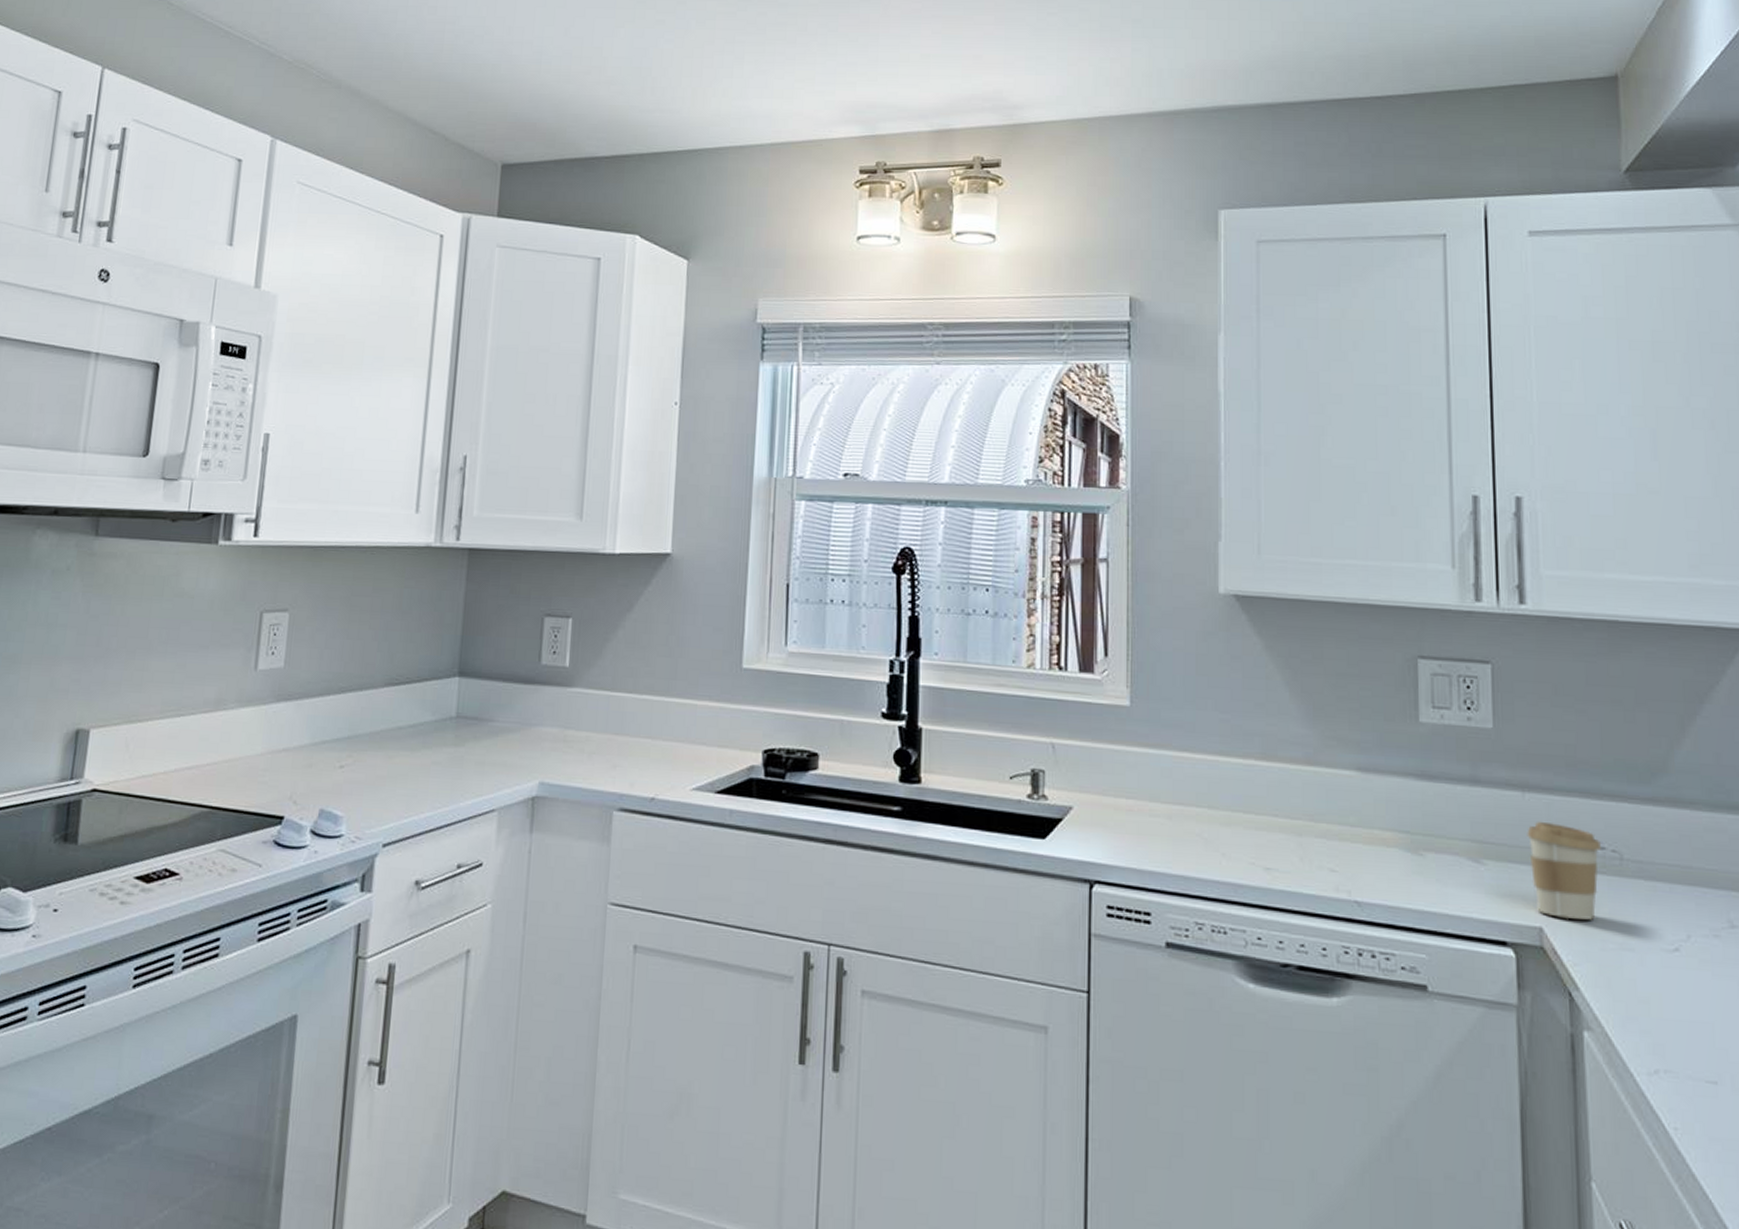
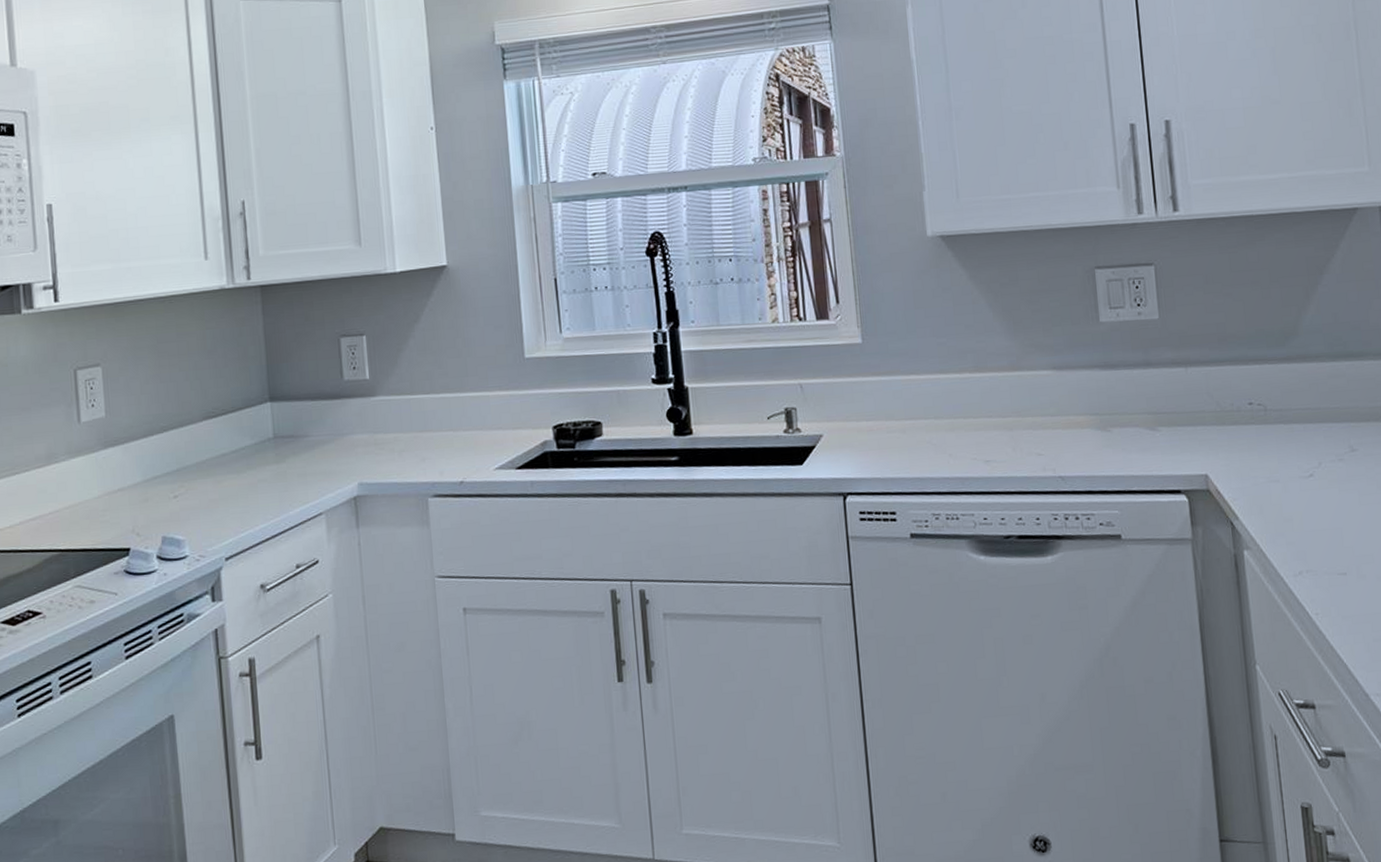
coffee cup: present [1527,821,1602,920] -> none [1191,389,1250,465]

